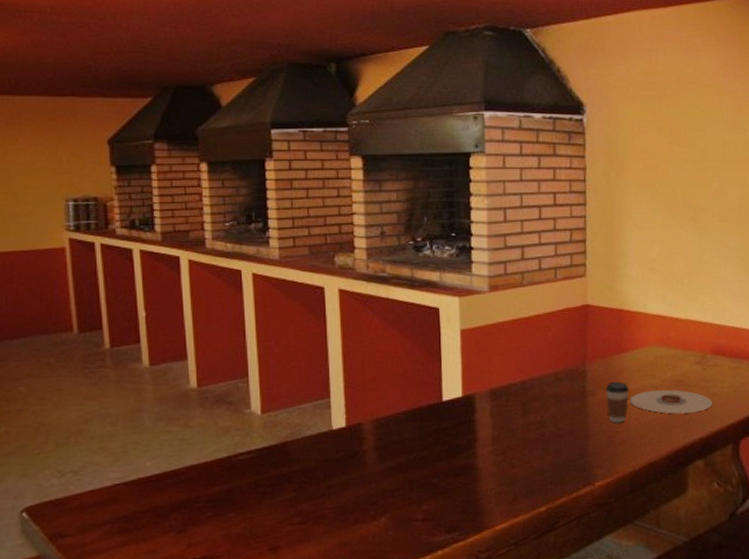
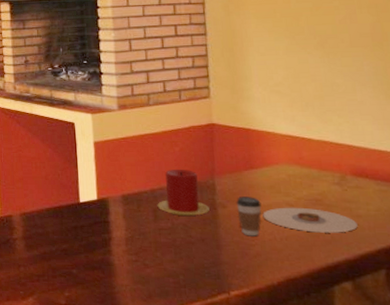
candle: none [527,357,579,408] -> present [157,170,210,217]

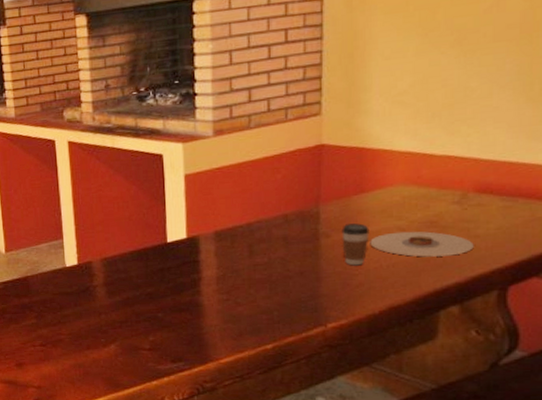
candle: present [157,170,210,217] -> none [253,198,311,250]

